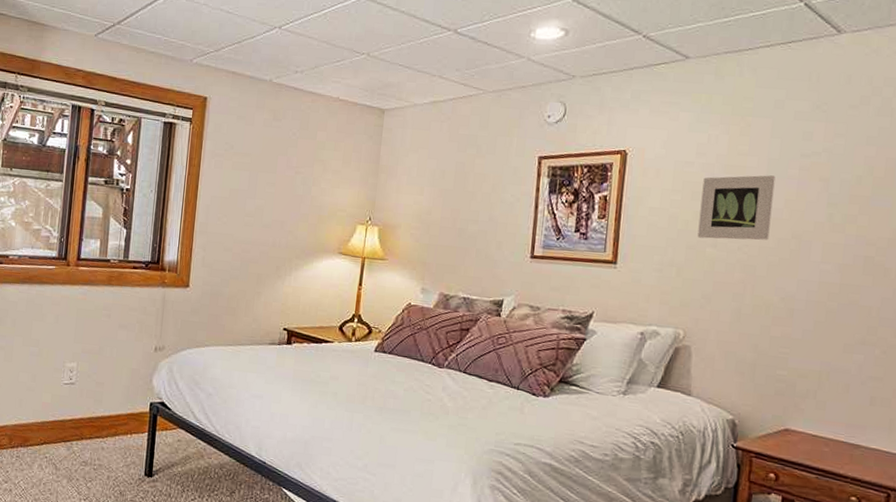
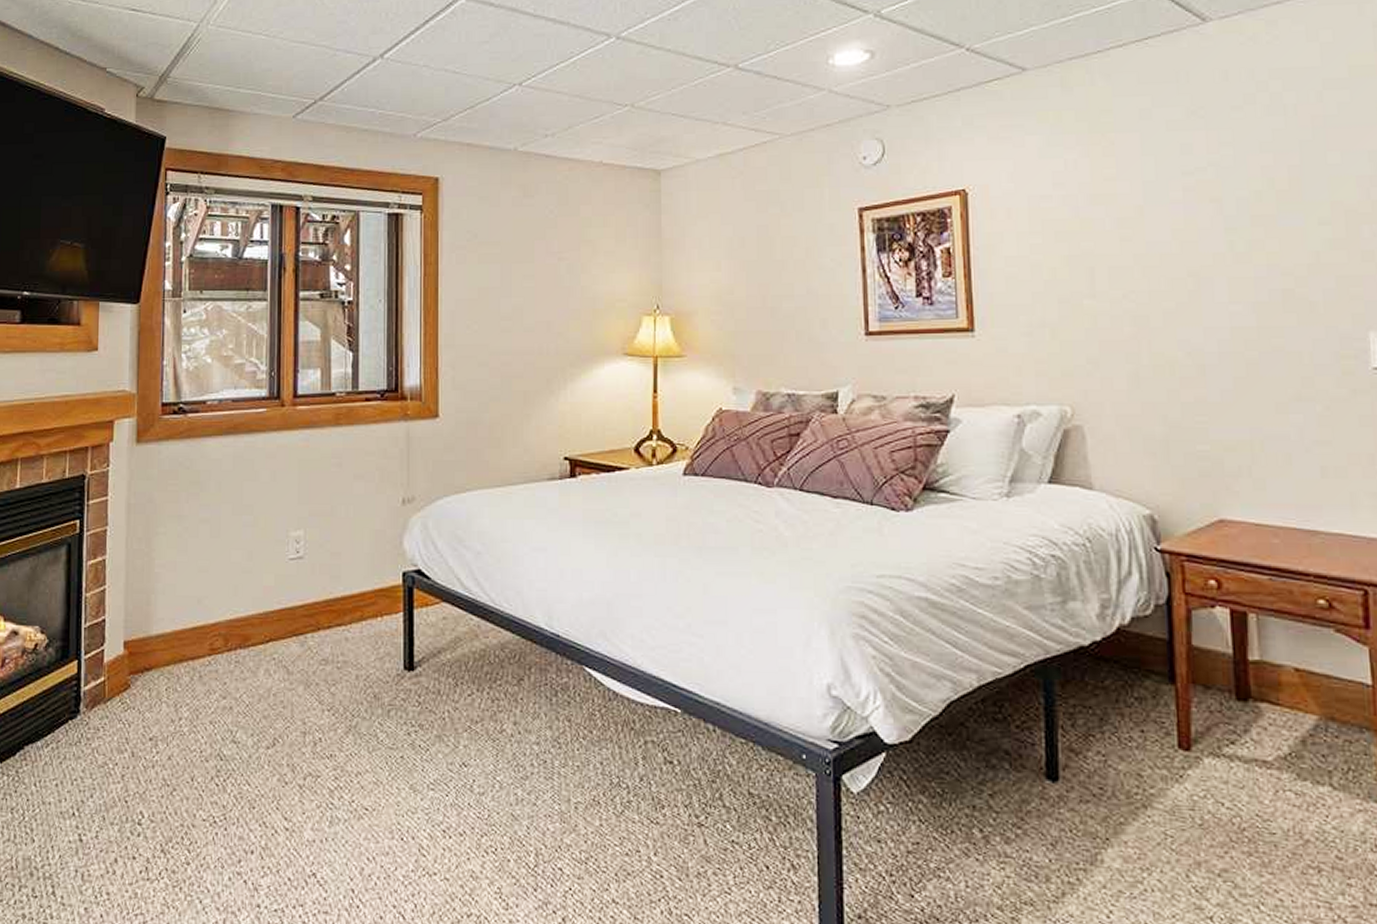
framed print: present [697,175,775,240] -> none [1066,201,1159,288]

